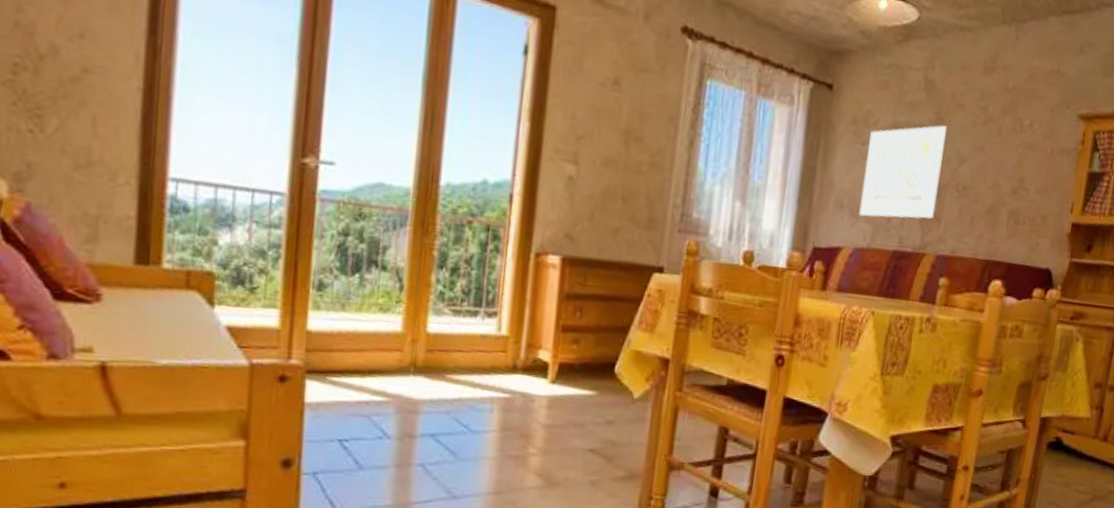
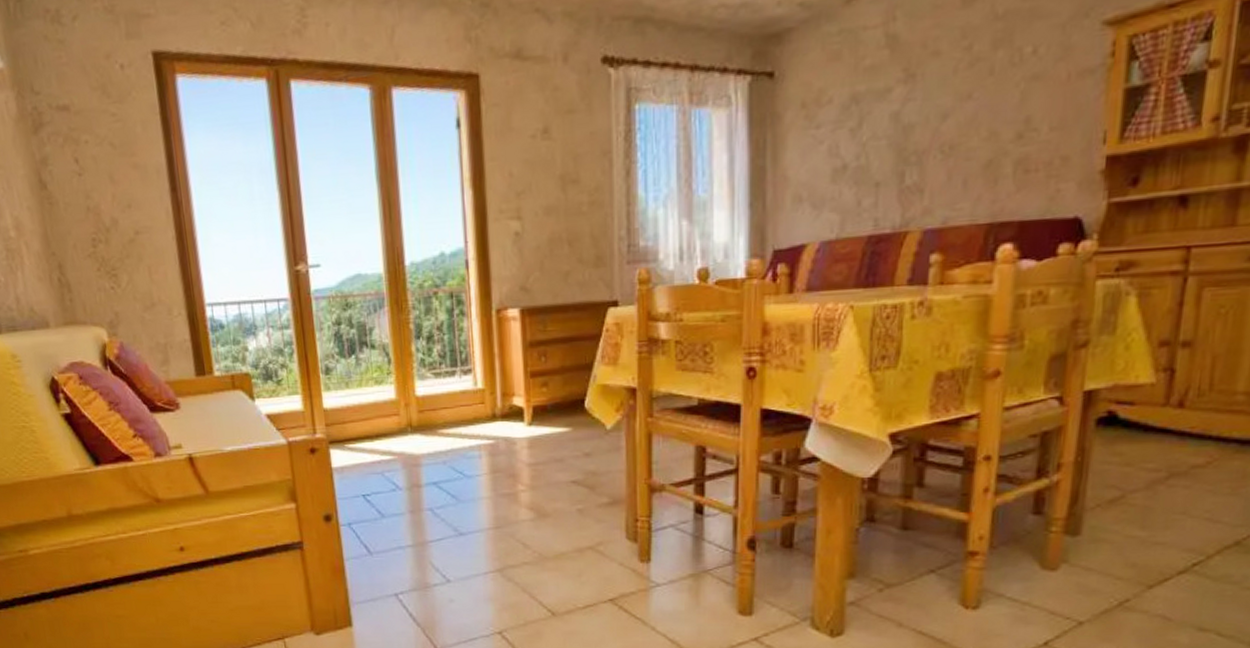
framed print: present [859,125,947,219] -> none [822,81,920,207]

